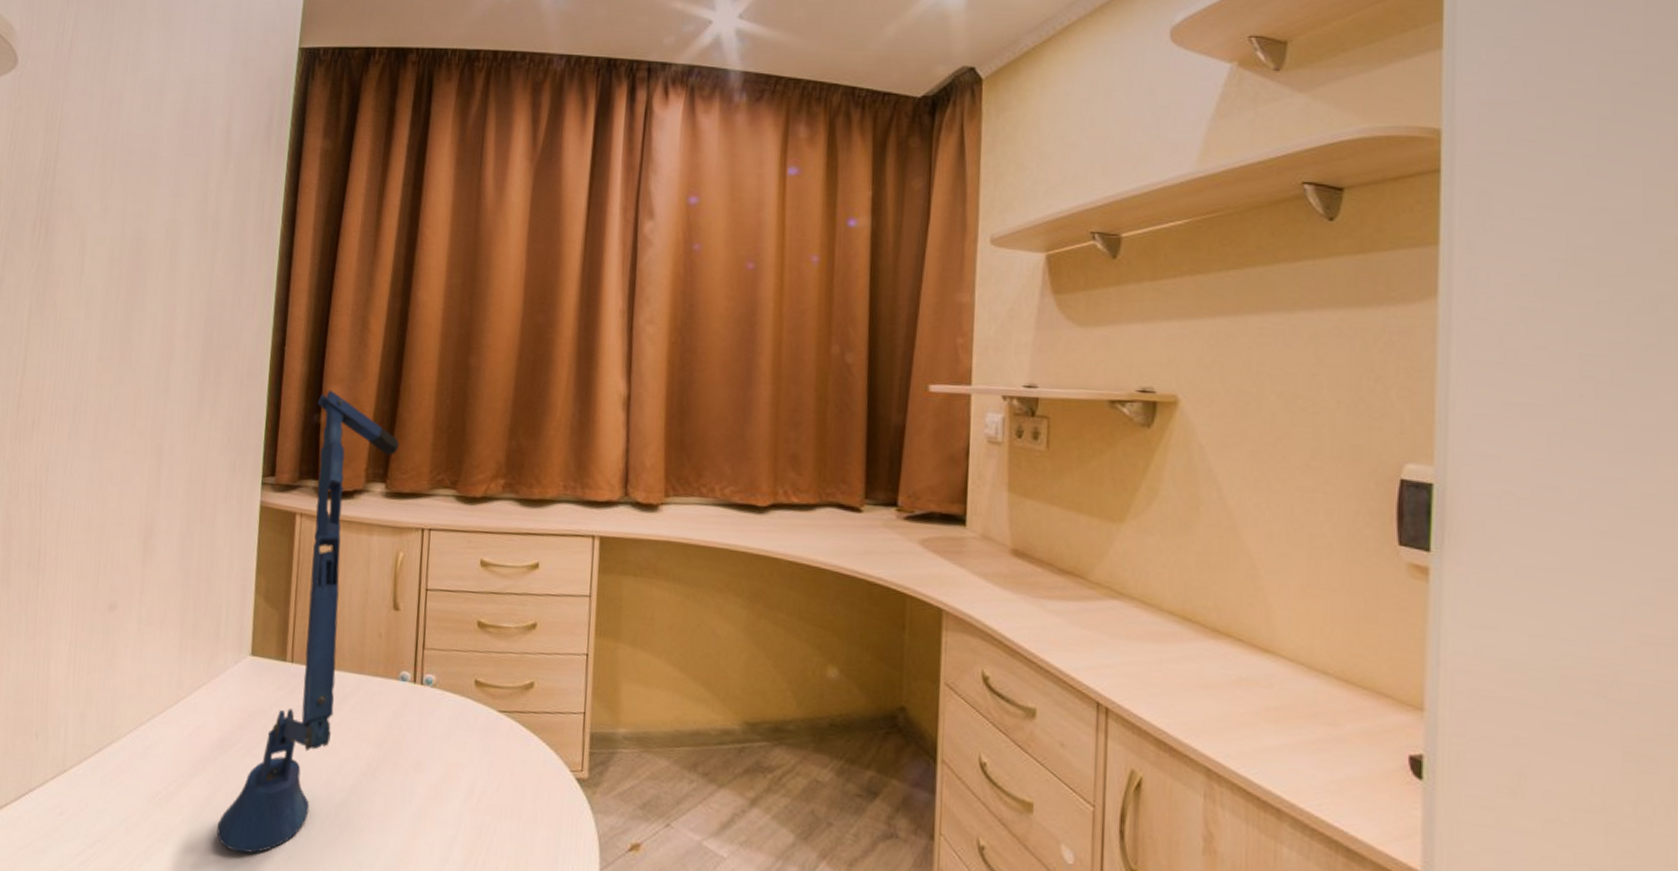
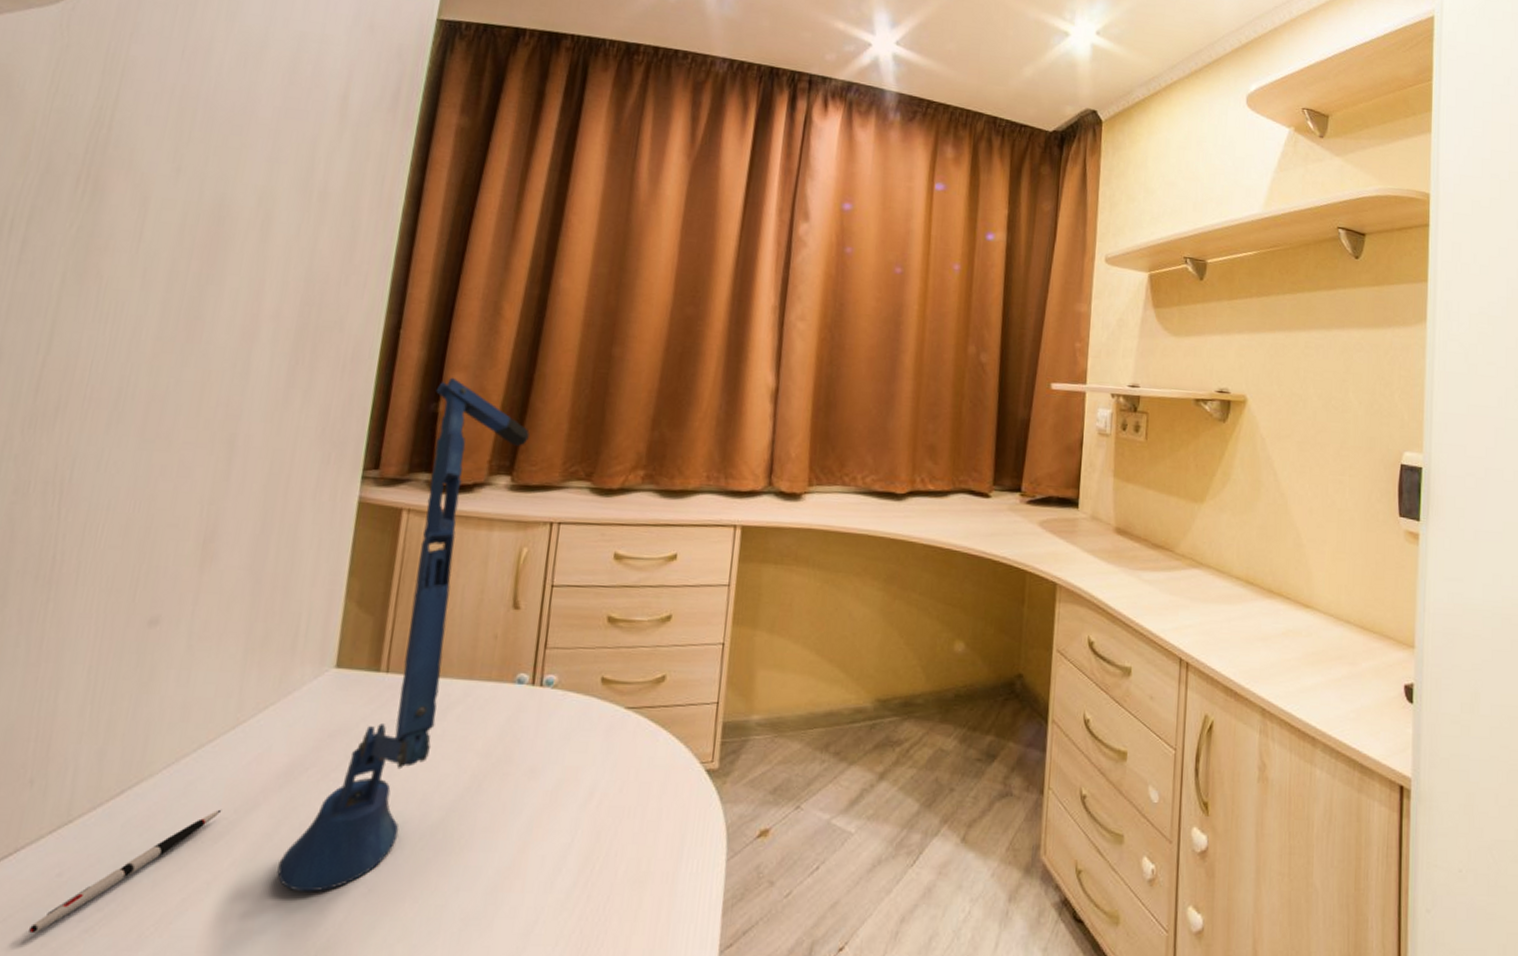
pen: none [43,772,172,861] -> present [29,809,222,934]

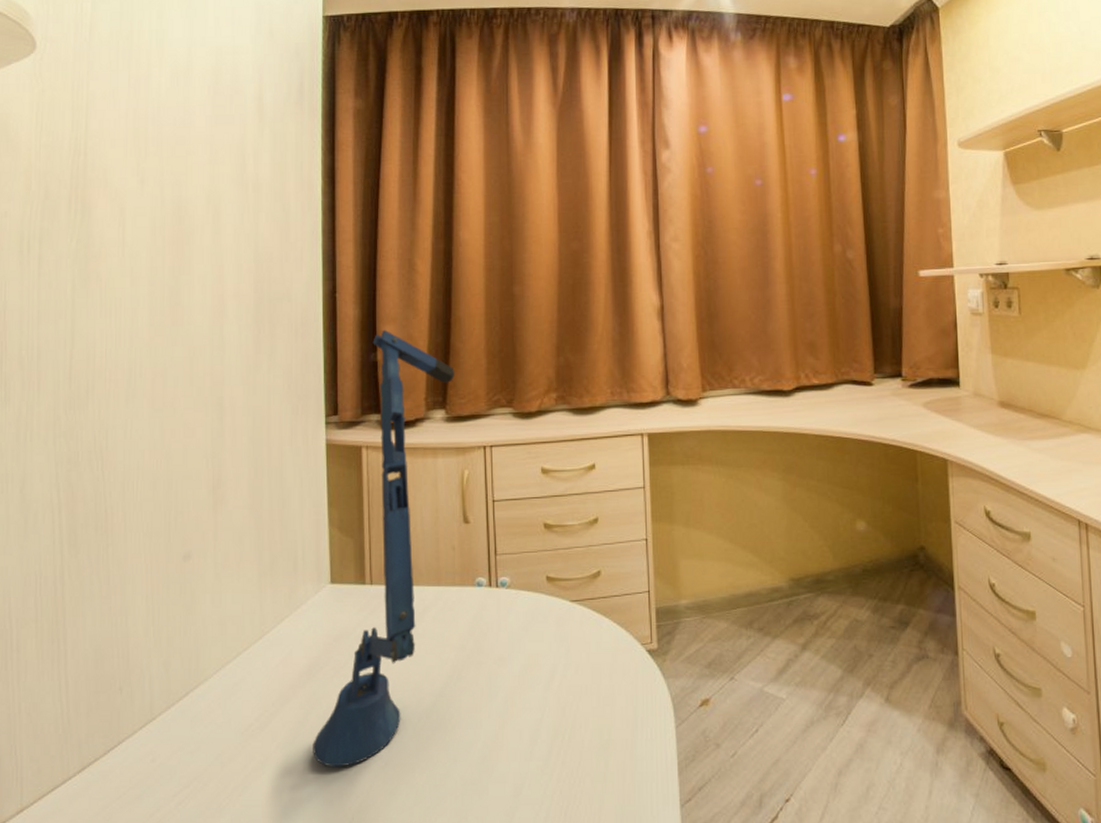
pen: present [29,809,222,934] -> none [139,704,263,807]

